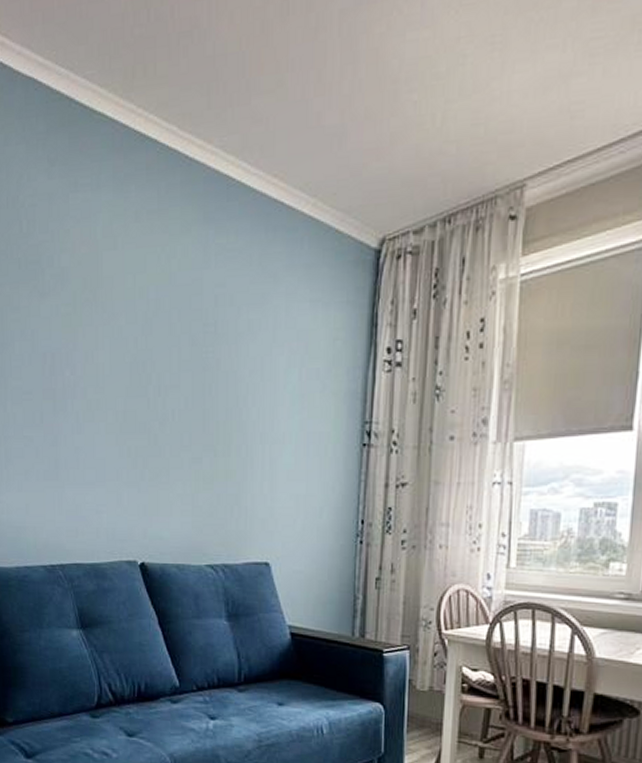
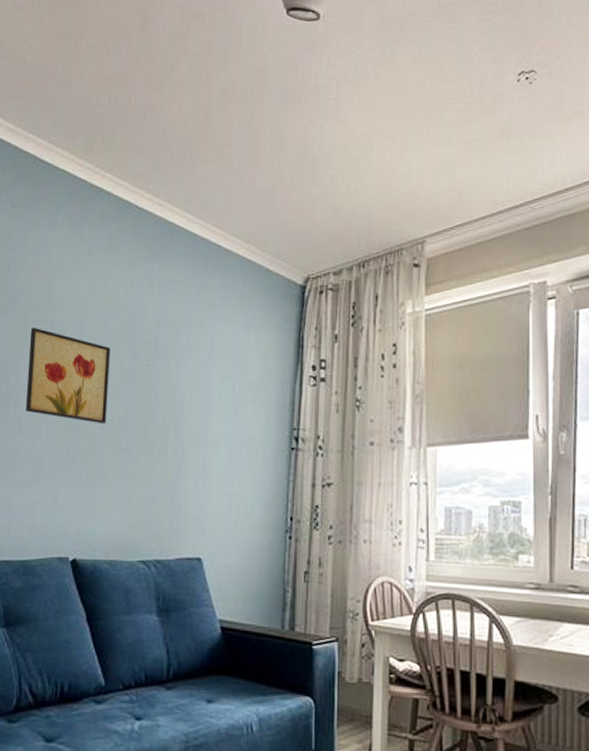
wall art: none [81,311,167,420] -> present [25,328,110,424]

